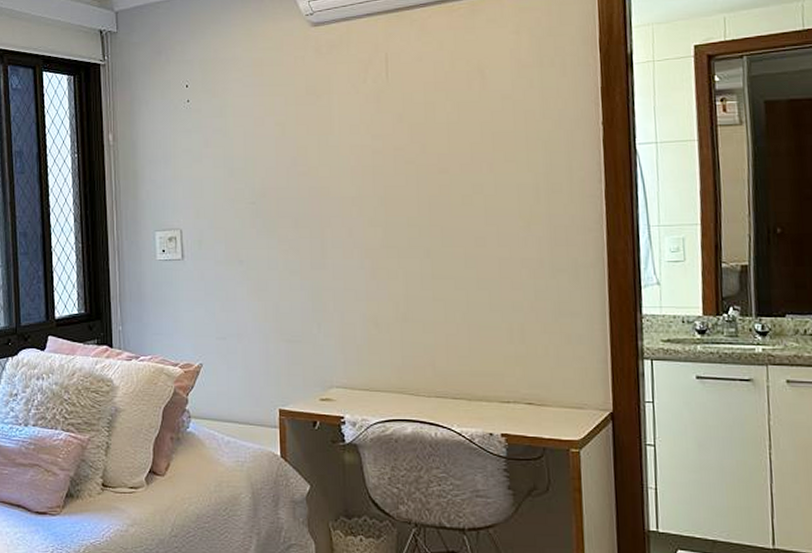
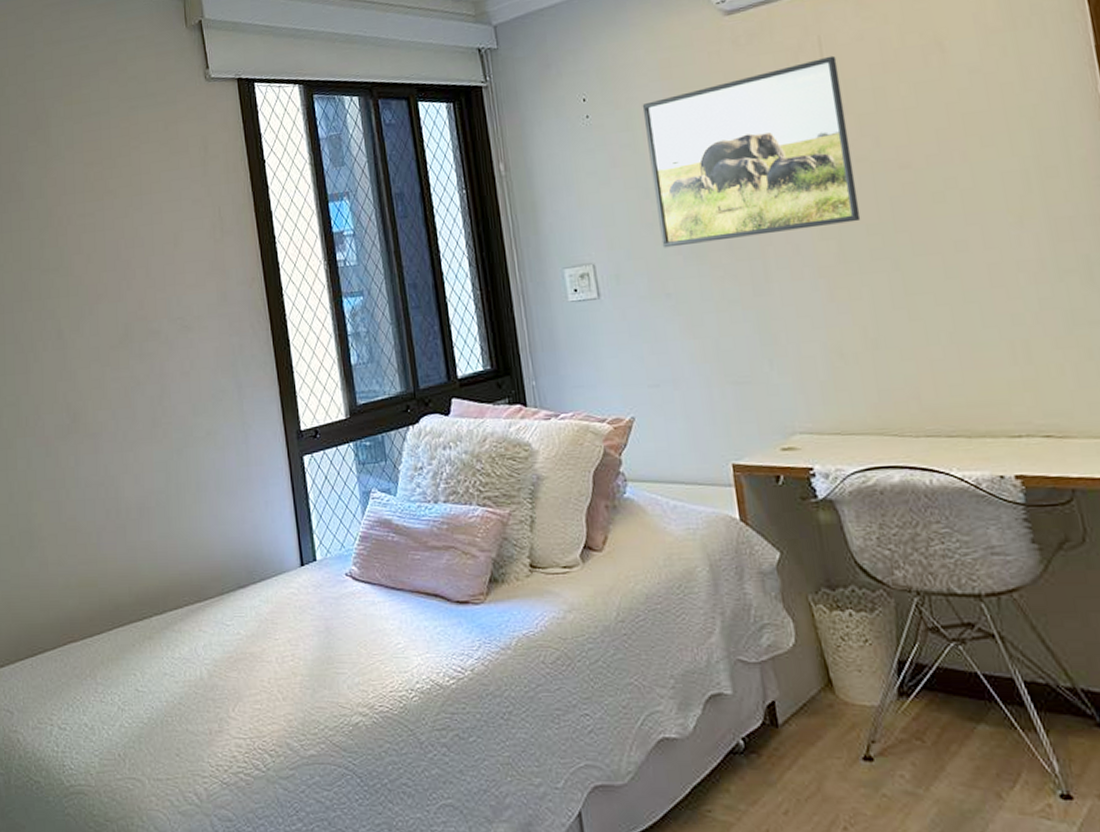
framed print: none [235,71,404,221] -> present [642,55,861,248]

